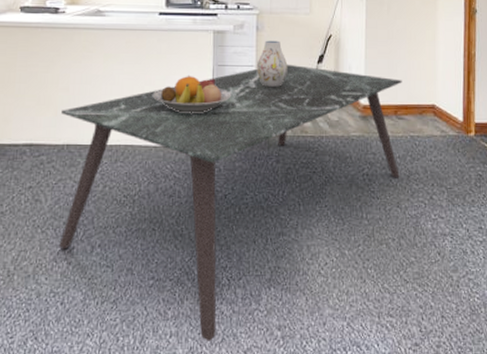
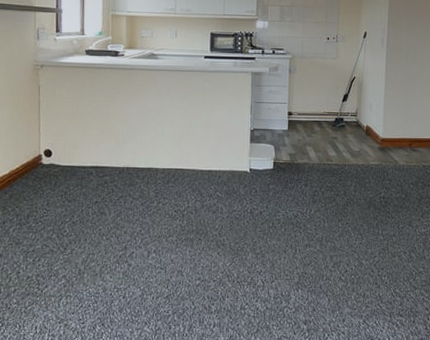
dining table: present [59,64,402,342] -> none [121,102,417,332]
fruit bowl: present [153,75,231,113] -> none [200,110,267,143]
vase: present [256,40,288,88] -> none [289,81,316,122]

